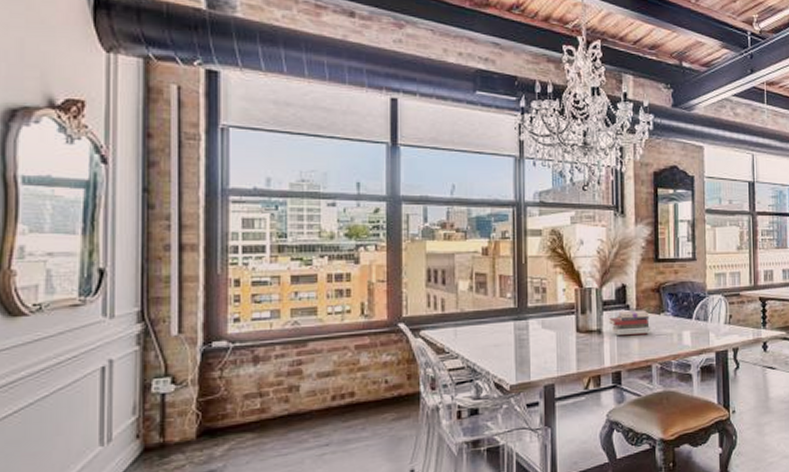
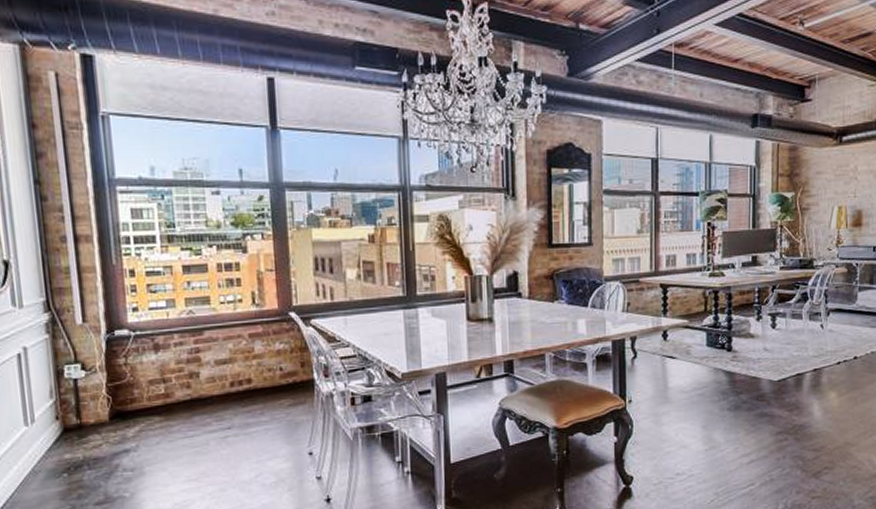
books: present [609,310,651,336] -> none [501,297,544,325]

